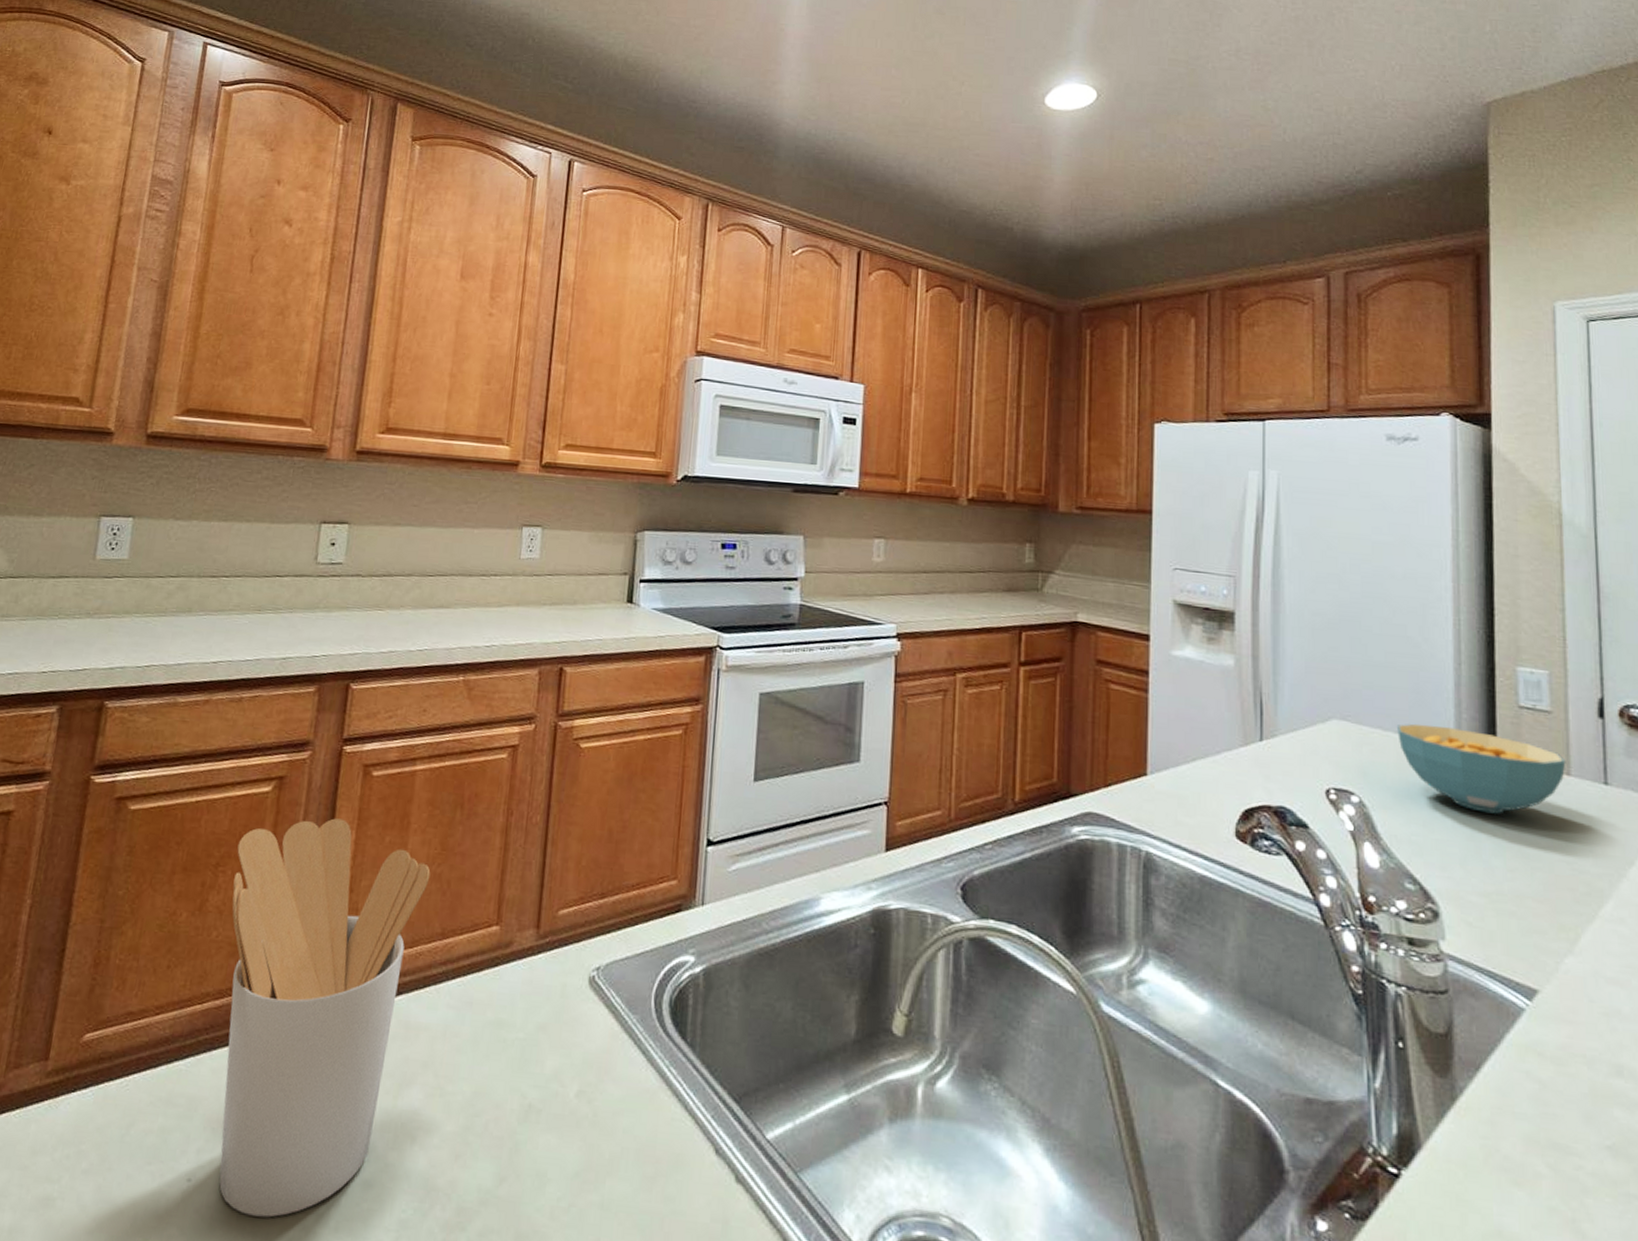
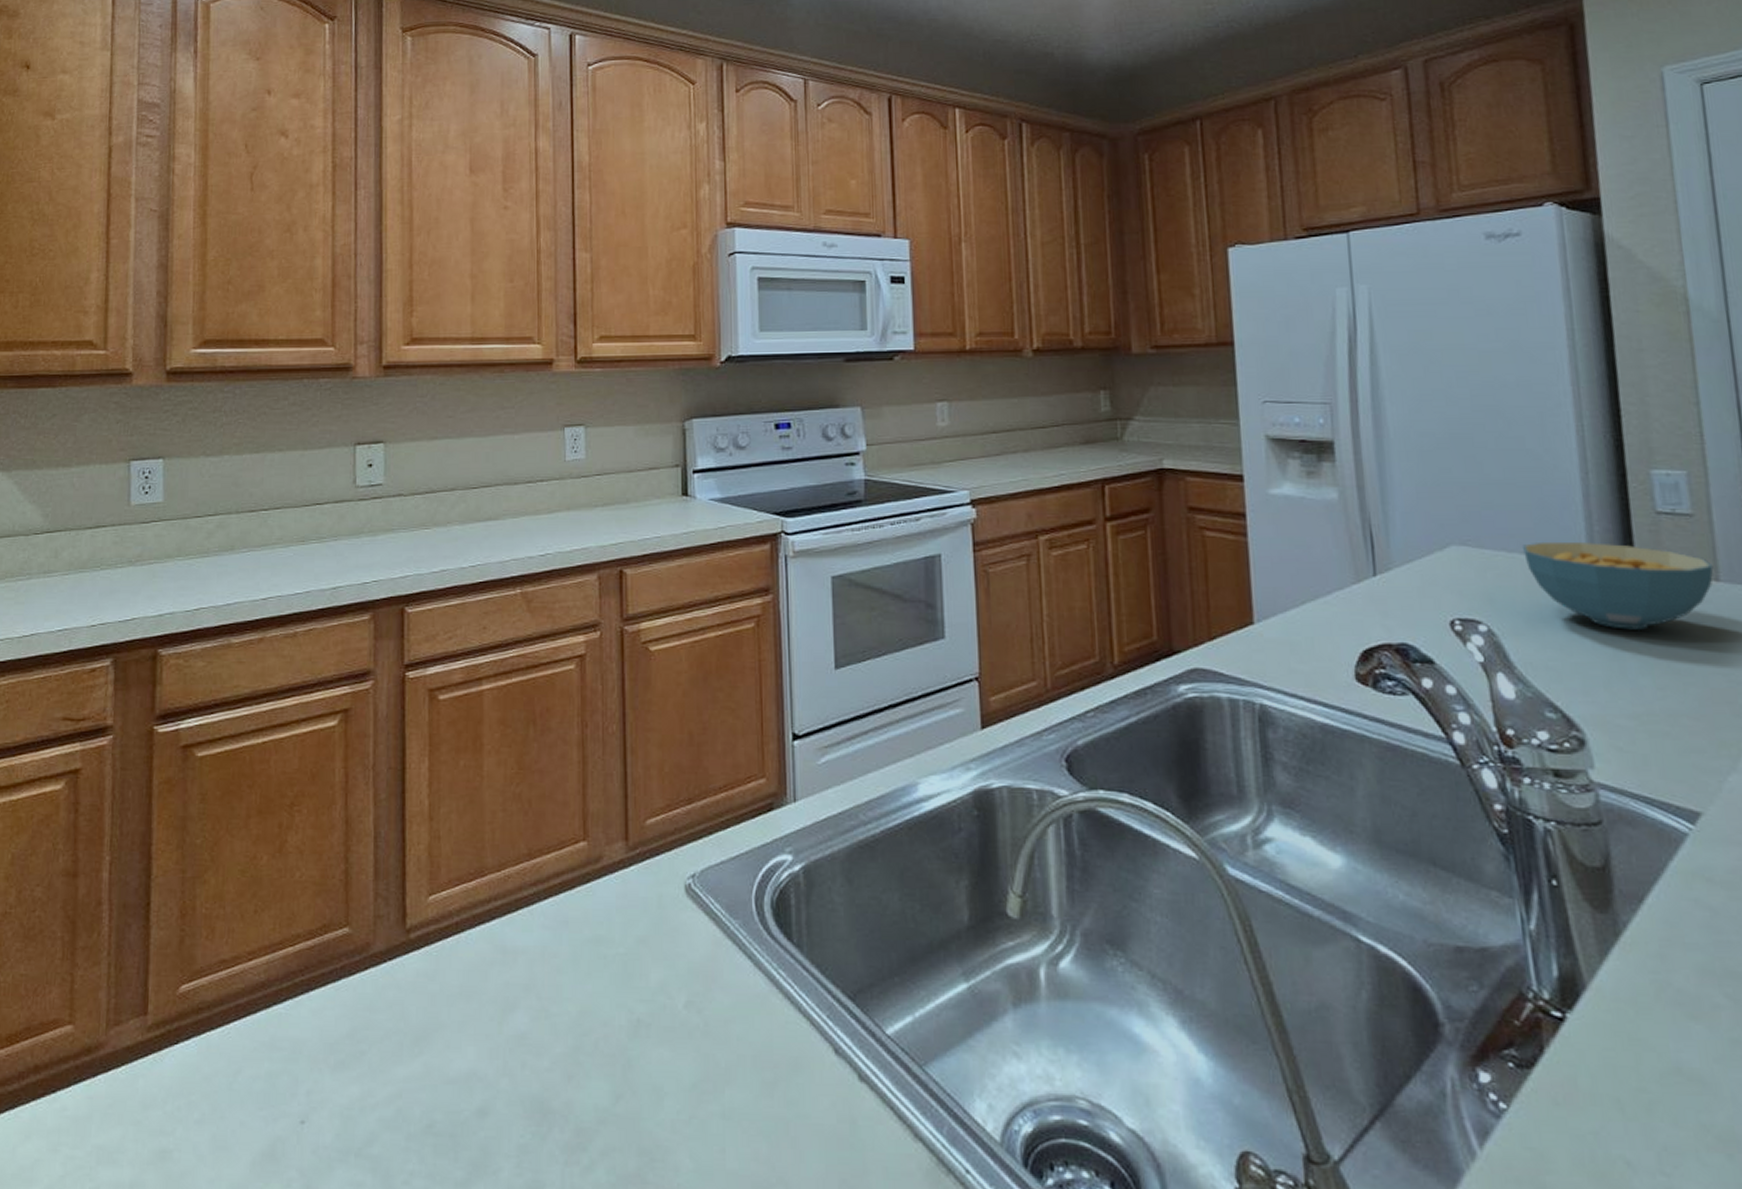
utensil holder: present [219,818,431,1218] -> none [310,747,510,1153]

